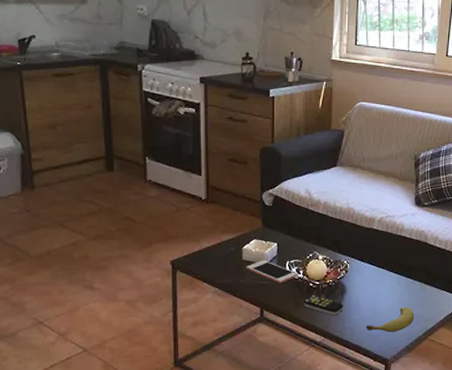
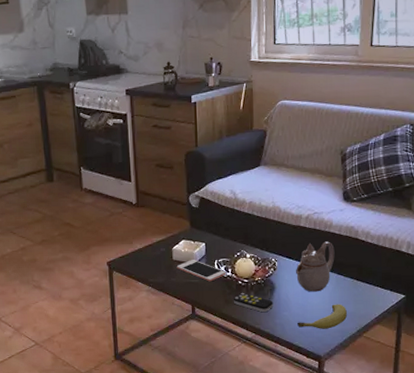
teapot: none [366,244,405,295] -> present [295,241,335,292]

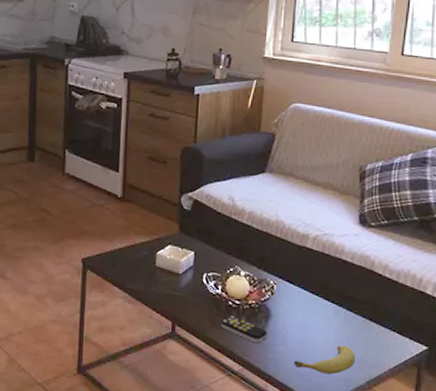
cell phone: present [176,260,226,282] -> none [159,269,215,298]
teapot: present [295,241,335,292] -> none [296,269,345,328]

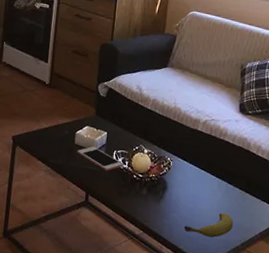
cell phone: none [159,269,215,298] -> present [77,146,123,172]
remote control: present [220,316,268,344] -> none [126,187,164,211]

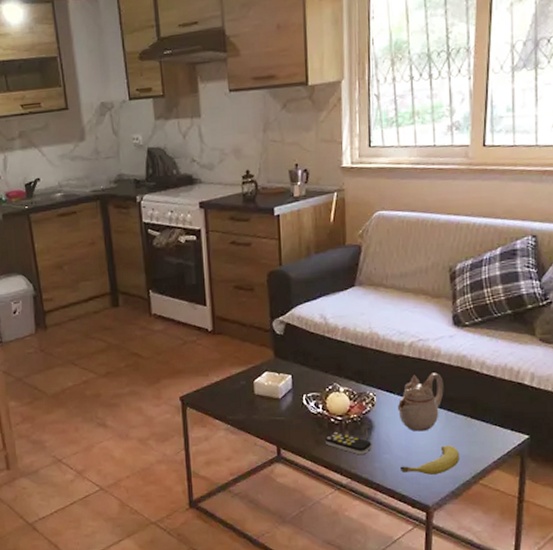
cell phone: present [77,146,123,172] -> none [258,394,316,419]
remote control: none [126,187,164,211] -> present [324,432,372,455]
teapot: none [188,148,227,198] -> present [397,372,444,432]

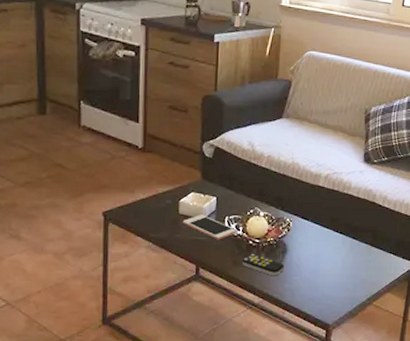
cell phone: none [258,394,316,419] -> present [182,215,237,240]
teapot: present [397,372,444,432] -> none [309,203,351,256]
fruit: present [401,445,460,475] -> none [308,270,360,296]

